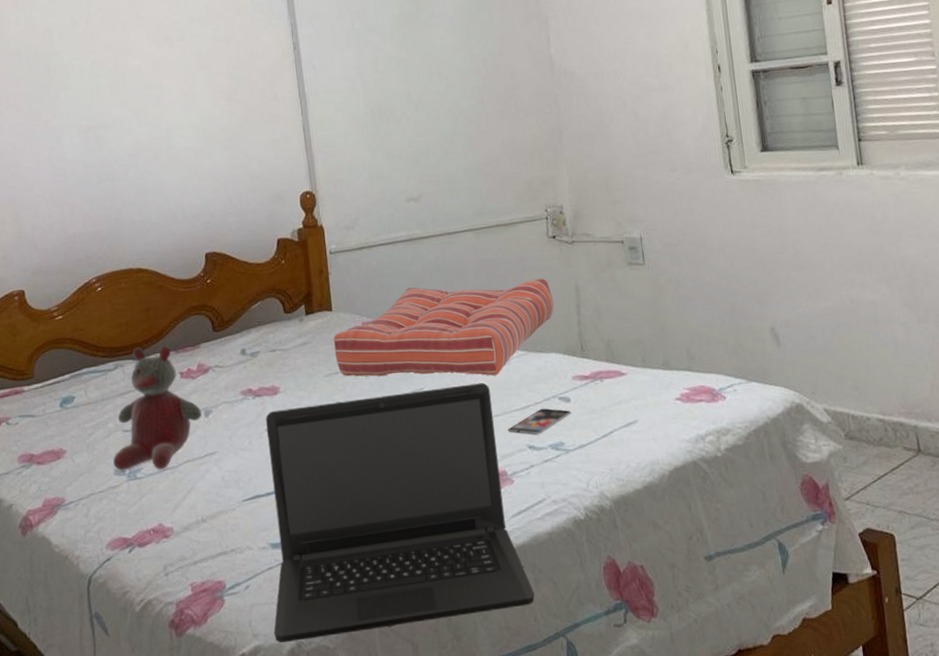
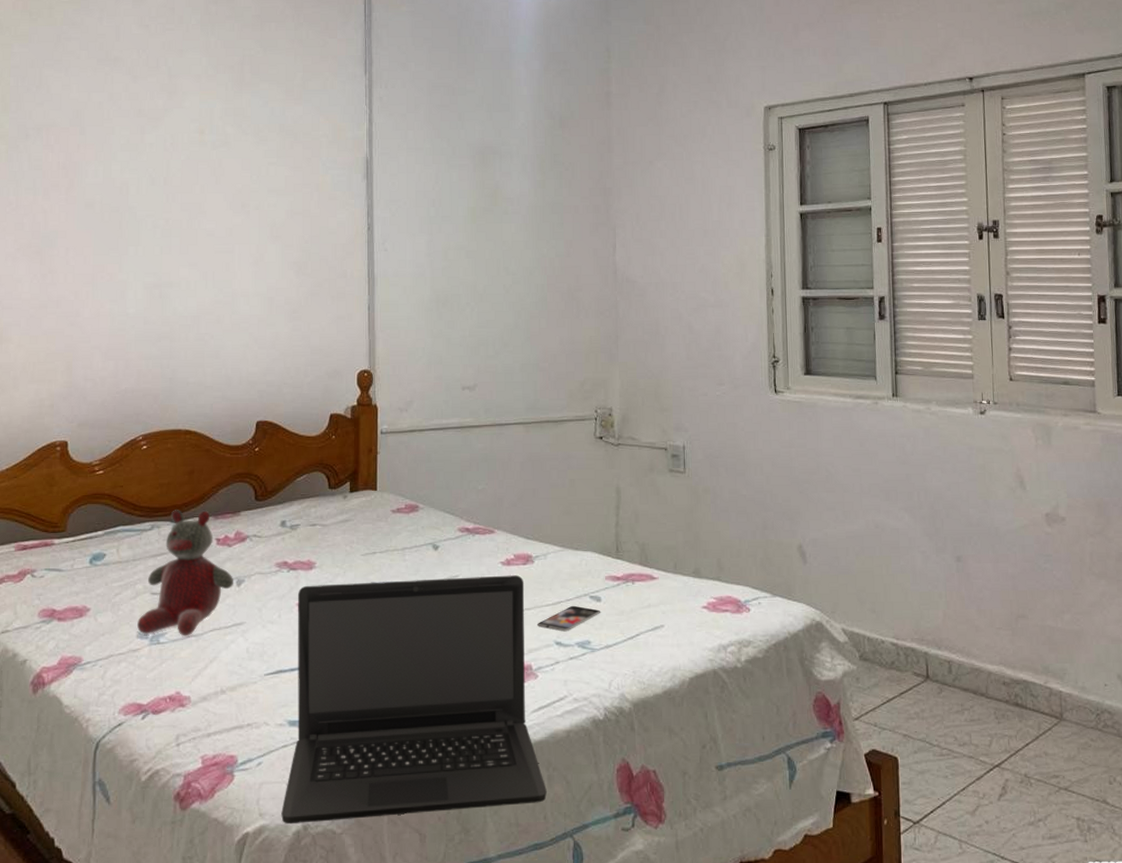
seat cushion: present [333,278,554,377] -> none [374,474,595,569]

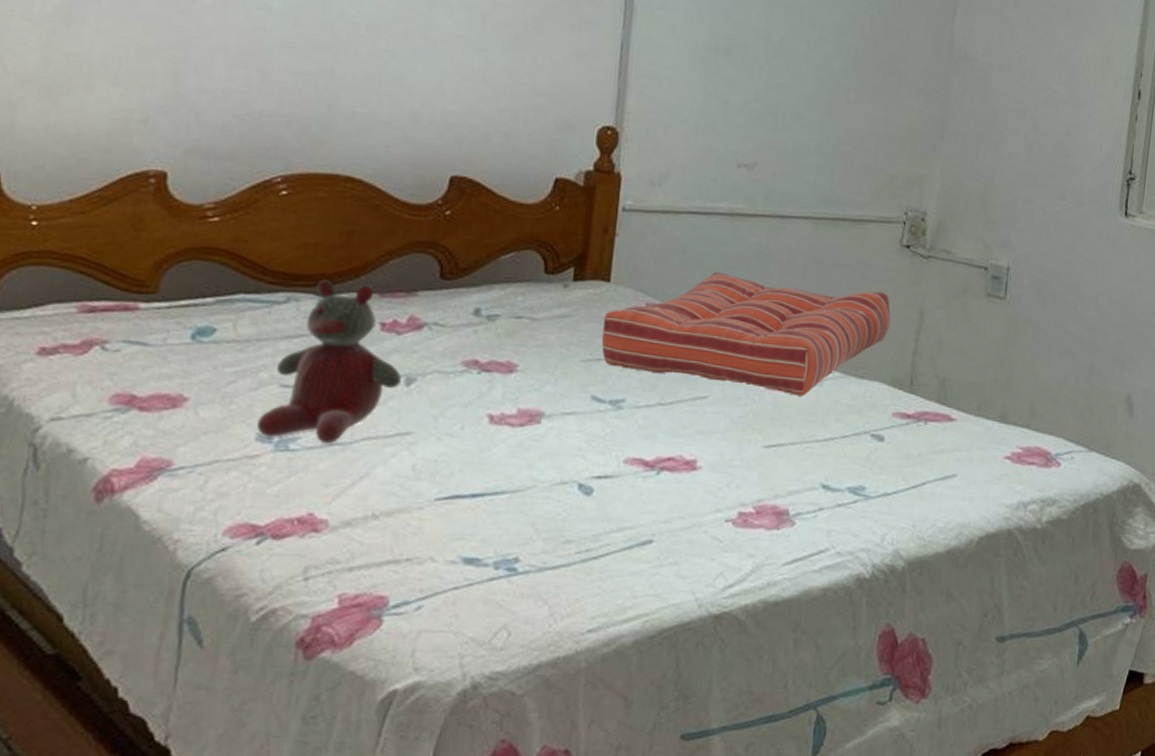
laptop: present [281,575,548,825] -> none [443,392,792,683]
seat cushion: none [374,474,595,569] -> present [601,271,891,397]
smartphone: present [537,605,600,632] -> none [802,443,882,474]

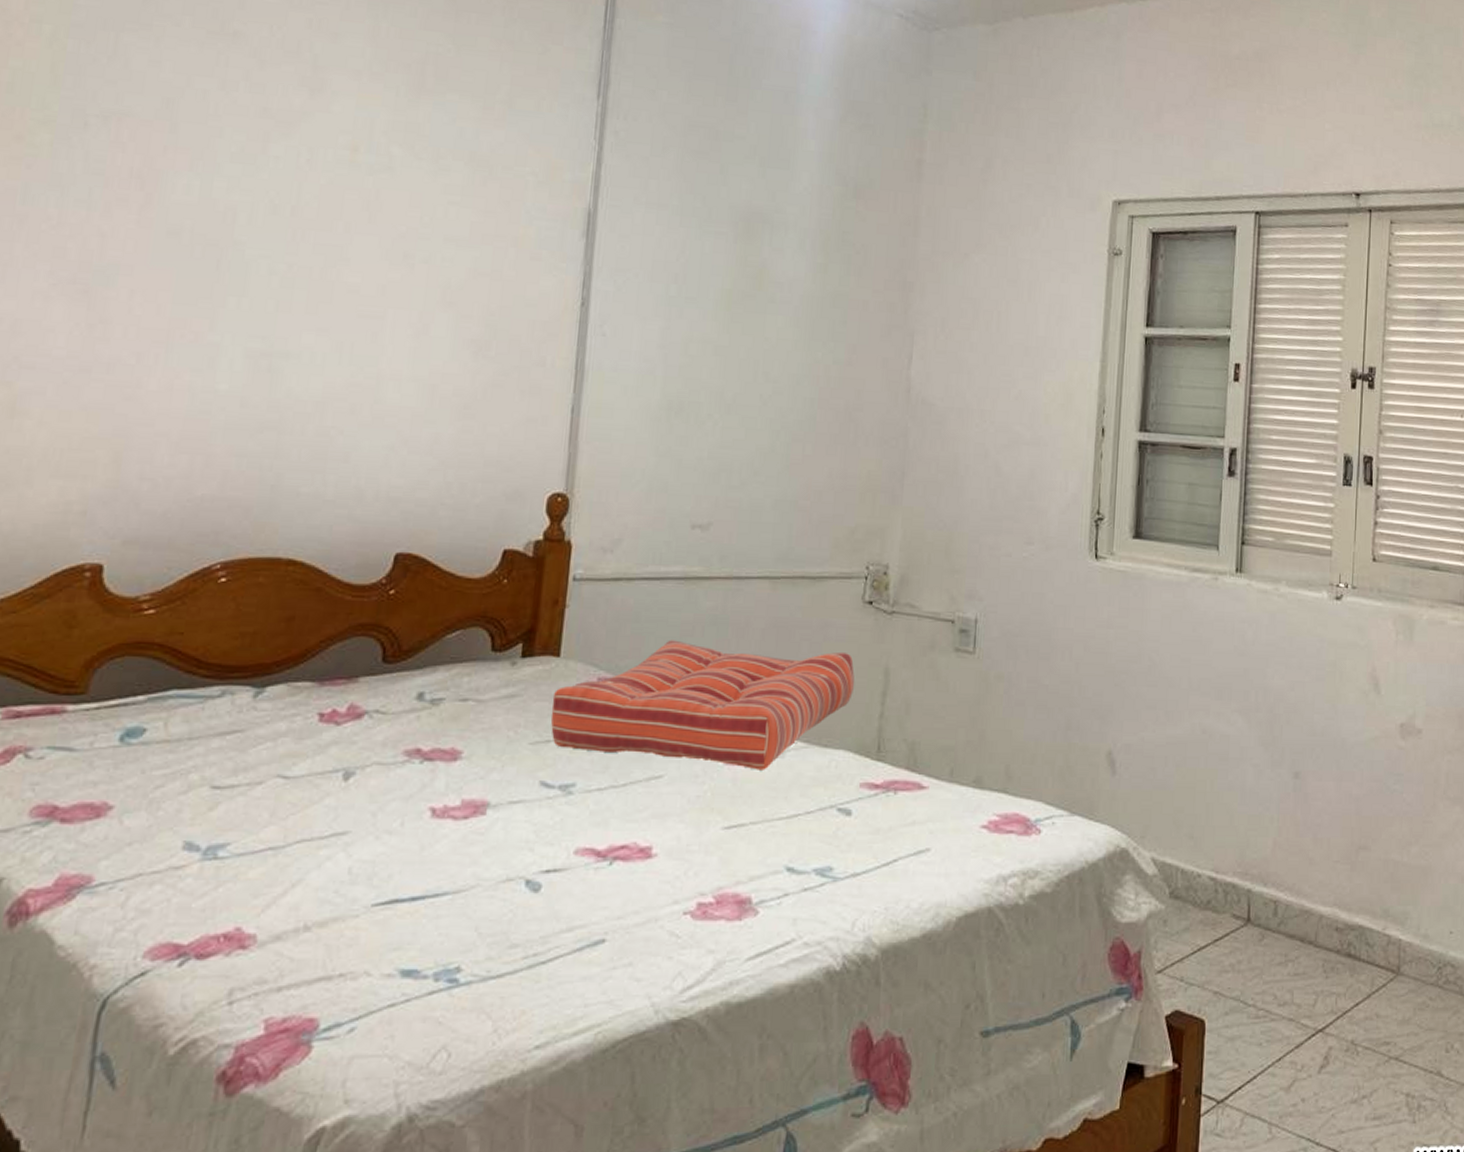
stuffed bear: present [257,279,402,444] -> none [185,670,340,849]

